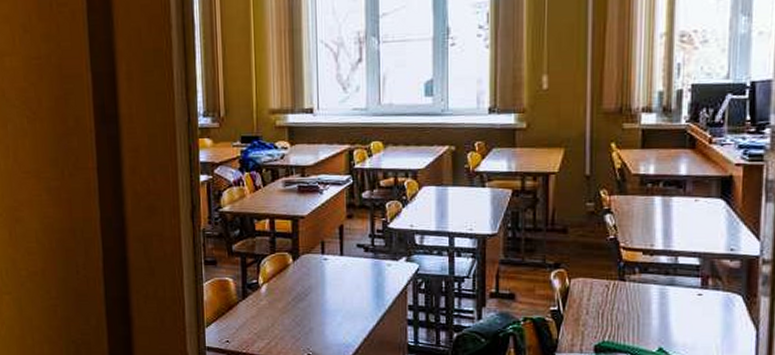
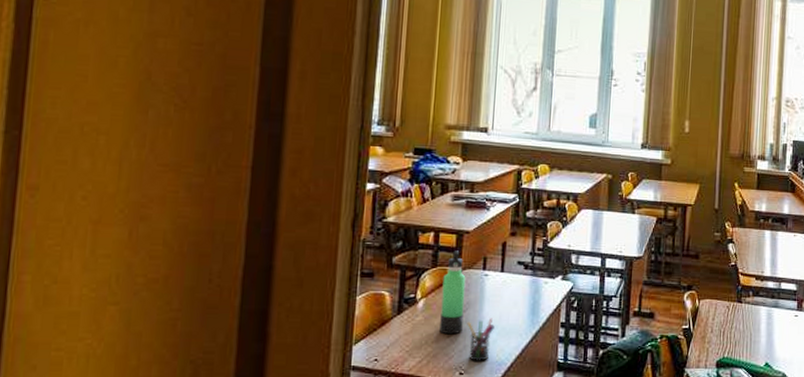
thermos bottle: none [283,236,307,318] -> present [439,250,466,335]
pen holder: none [310,301,339,345] -> present [467,318,495,363]

